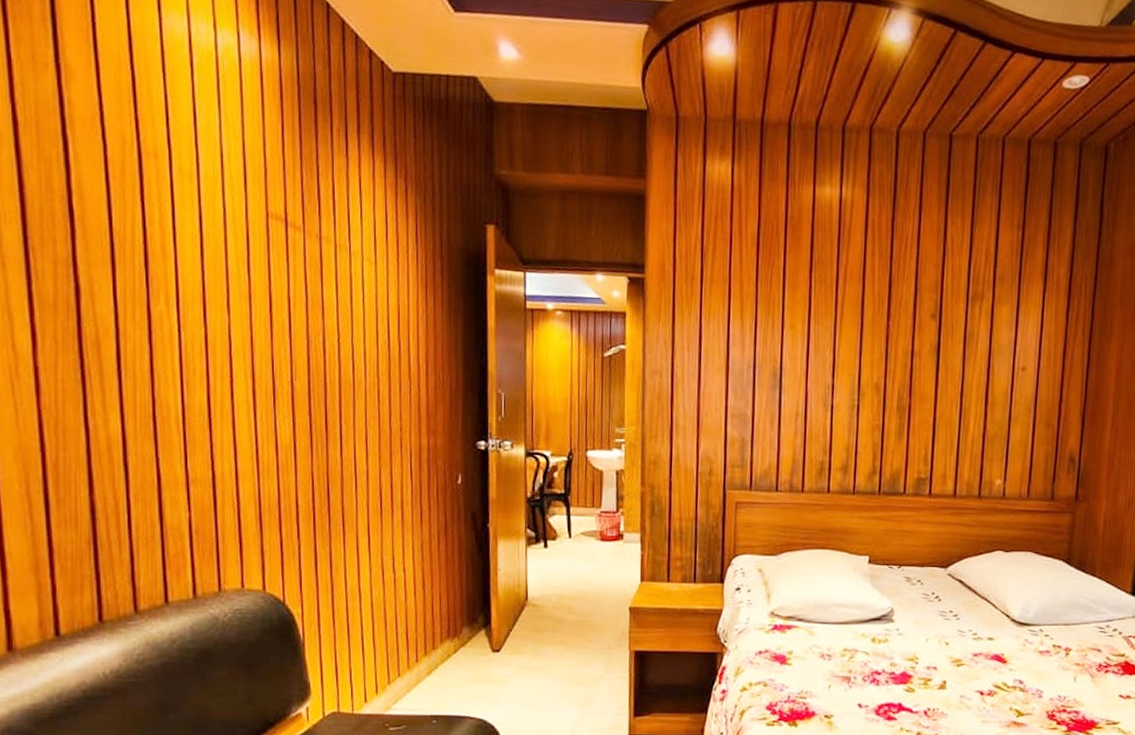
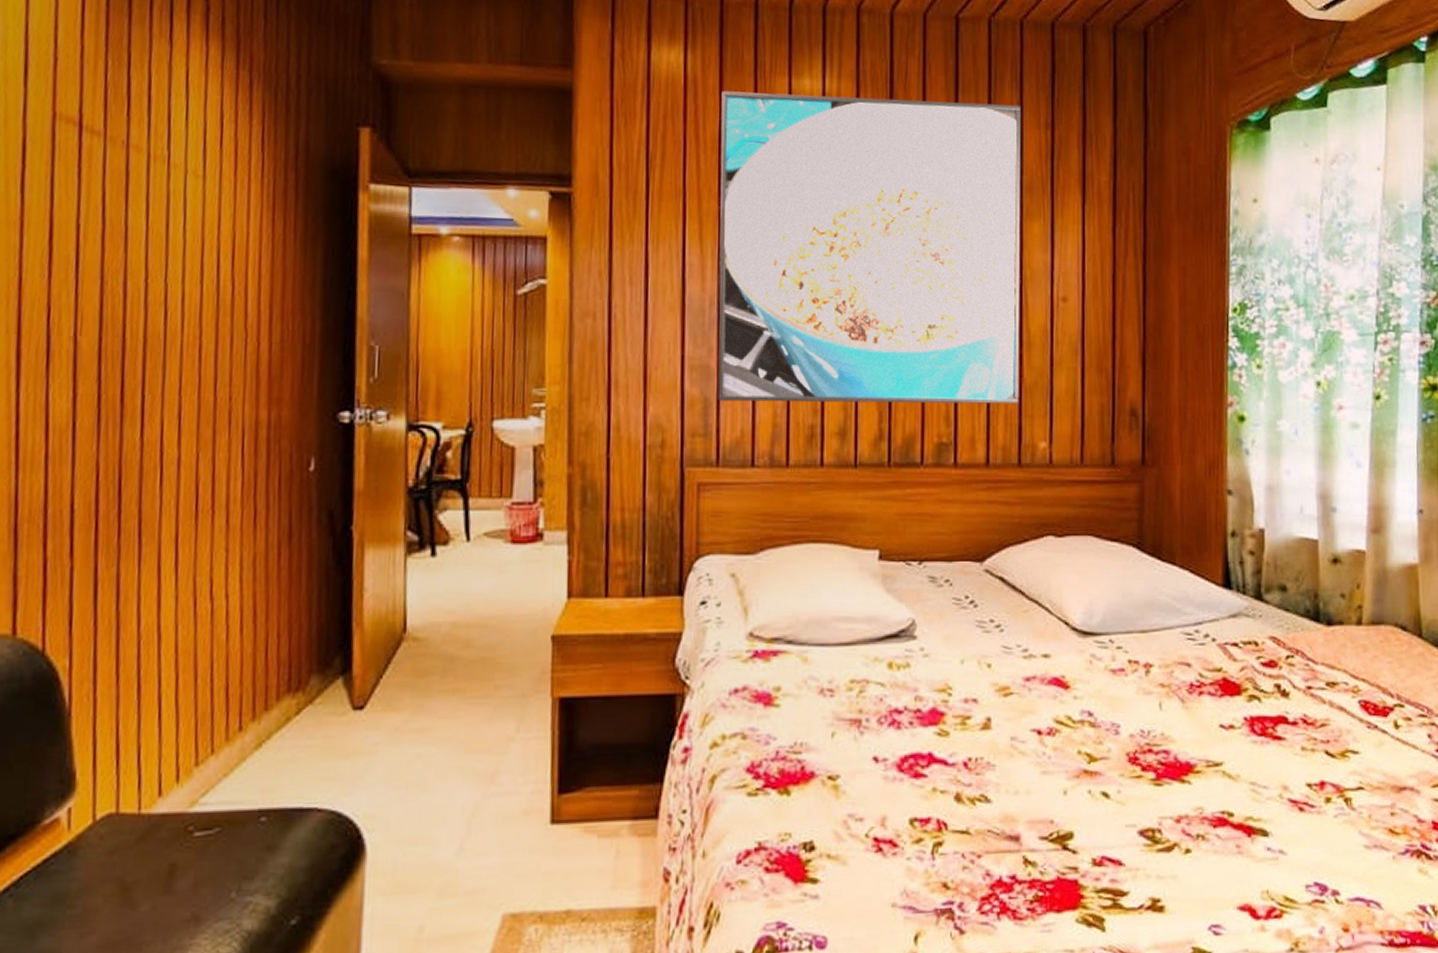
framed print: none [752,196,999,450] -> present [718,90,1022,405]

